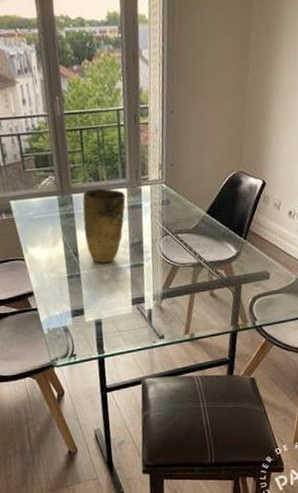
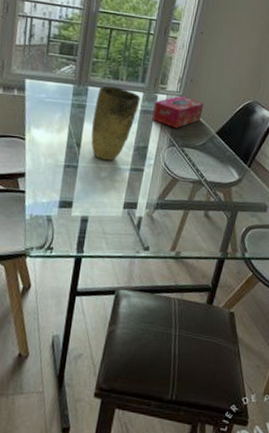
tissue box: none [140,182,189,217] -> present [152,95,204,128]

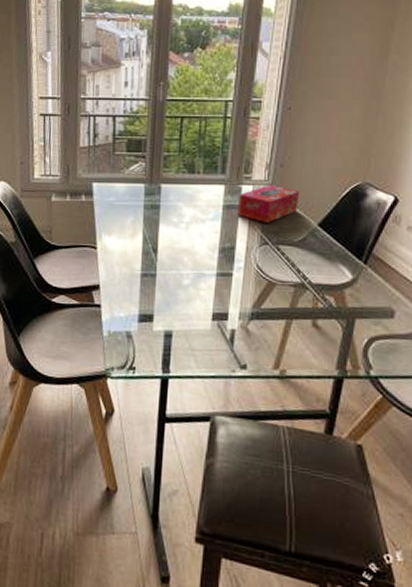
vase: present [91,85,140,161] -> none [168,181,222,267]

